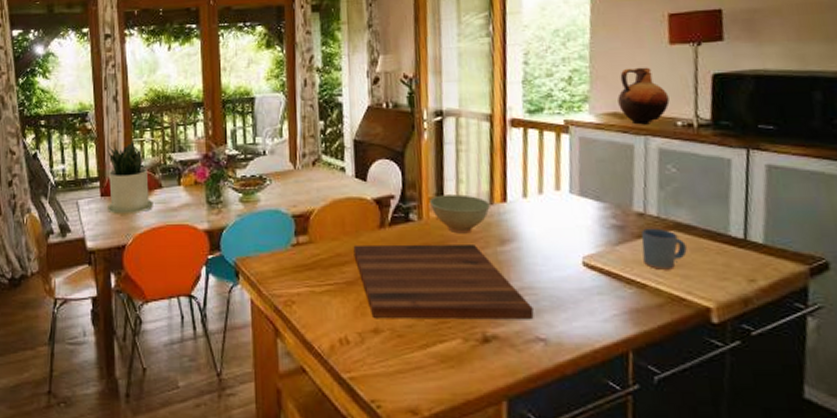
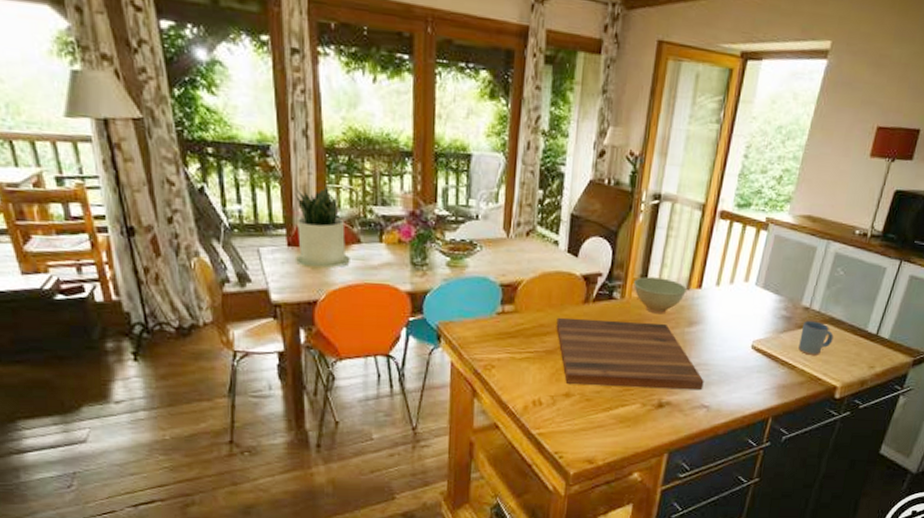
ceramic pitcher: present [617,67,670,125] -> none [814,174,856,230]

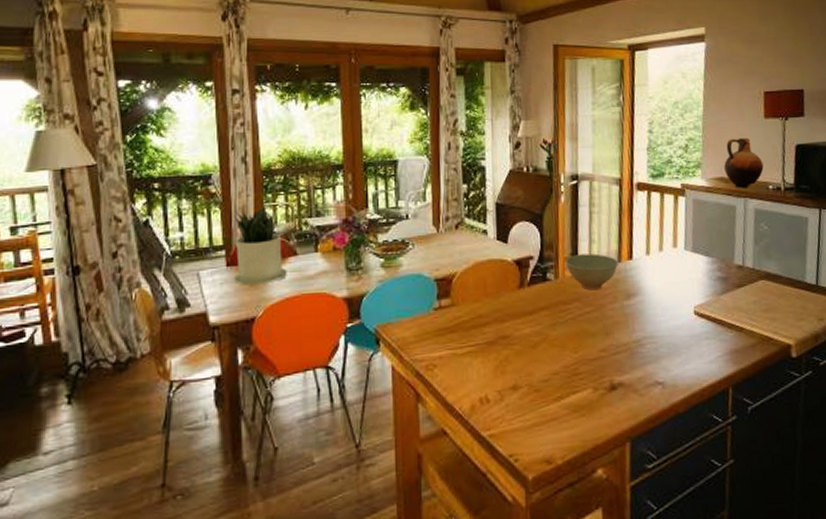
cutting board: present [556,317,704,389] -> none [494,300,654,375]
mug: present [798,320,834,355] -> none [740,278,774,314]
ceramic pitcher: none [814,174,856,230] -> present [724,137,764,188]

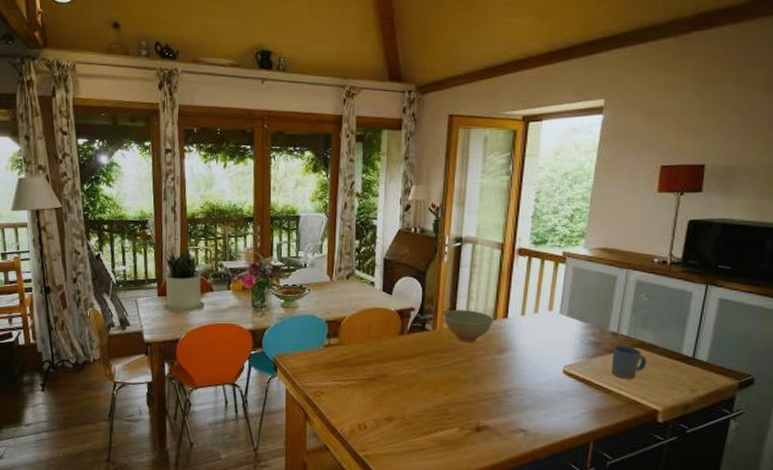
ceramic pitcher: present [724,137,764,188] -> none [609,210,651,260]
mug: none [740,278,774,314] -> present [612,345,647,379]

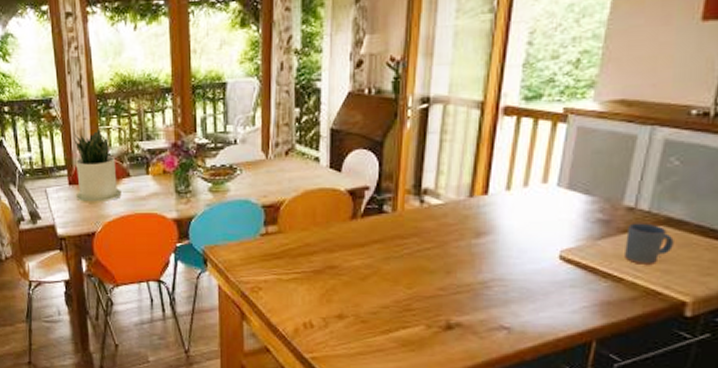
bowl: present [444,310,493,343] -> none [406,186,470,226]

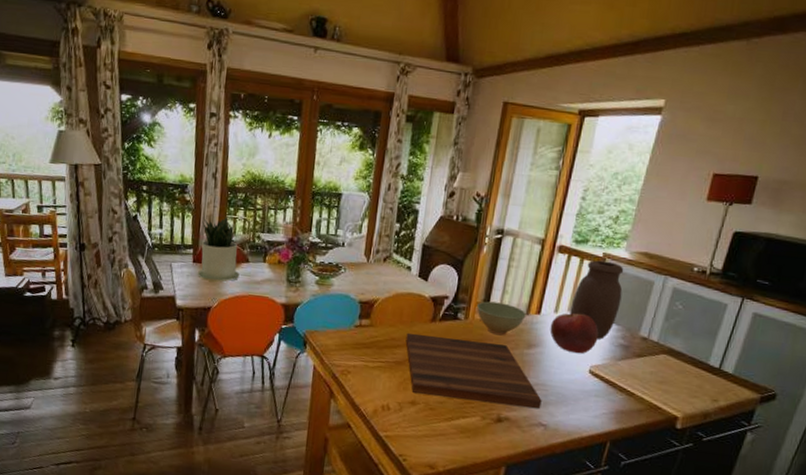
cutting board: none [323,235,501,308] -> present [405,332,542,408]
bowl: none [406,186,470,226] -> present [477,301,526,336]
fruit: none [502,187,568,237] -> present [550,312,599,354]
jar: none [526,117,595,216] -> present [570,260,624,339]
mug: present [625,223,674,264] -> none [637,350,673,385]

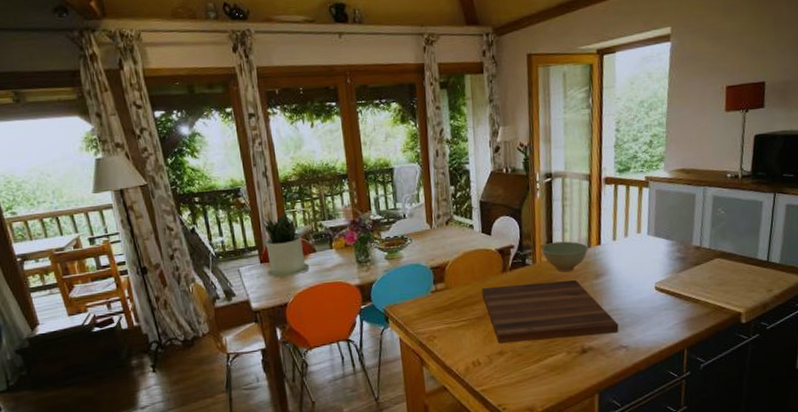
fruit: present [550,312,599,354] -> none [612,236,657,274]
jar: present [570,260,624,339] -> none [626,183,670,257]

